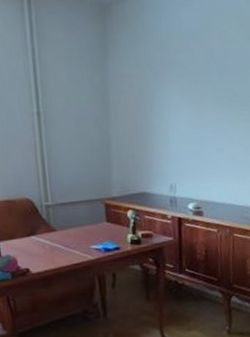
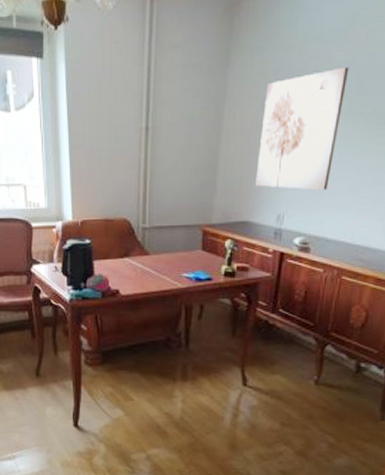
wall art: none [143,60,209,162] -> present [256,67,349,191]

